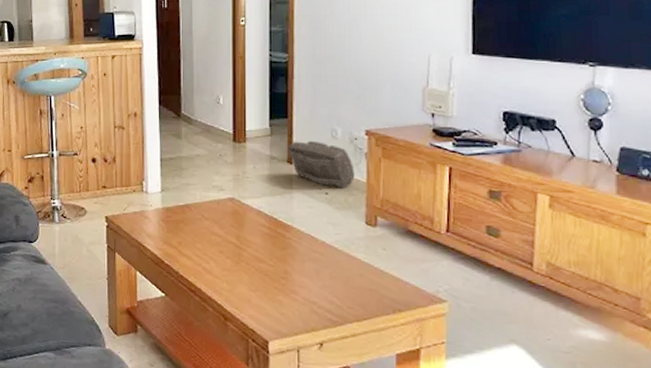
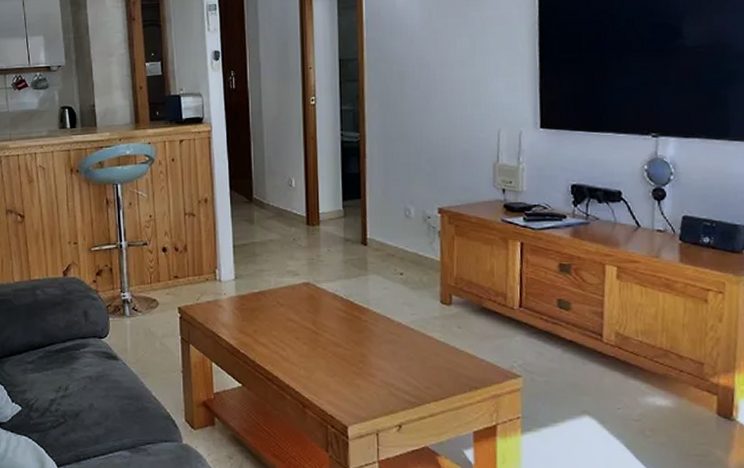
backpack: present [288,140,355,188] -> none [362,220,429,267]

